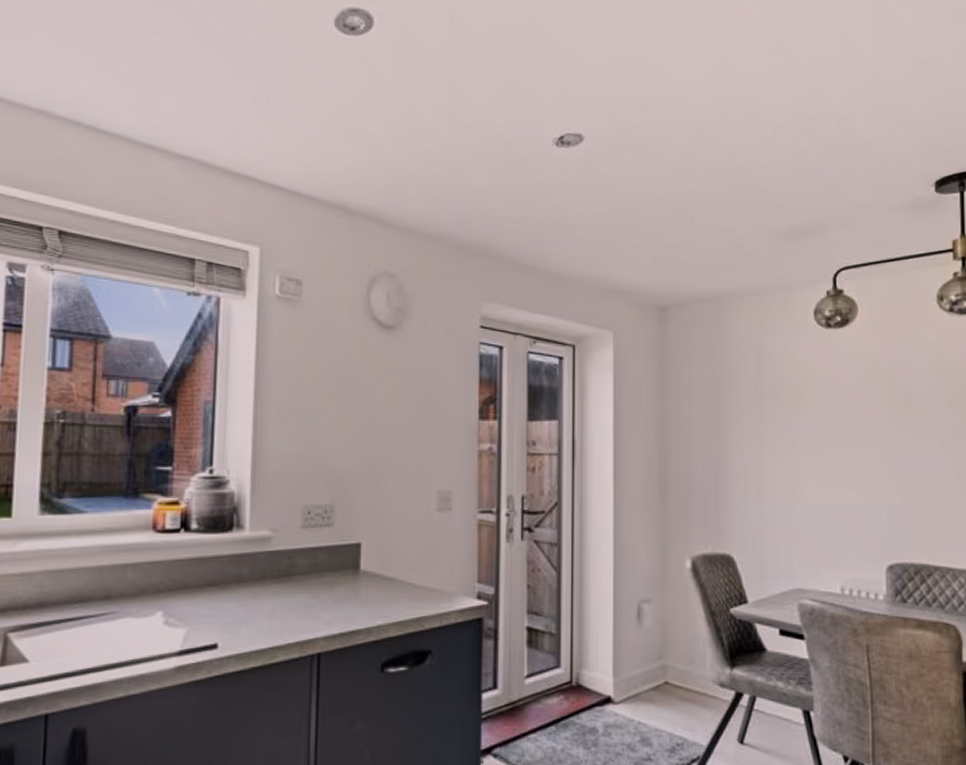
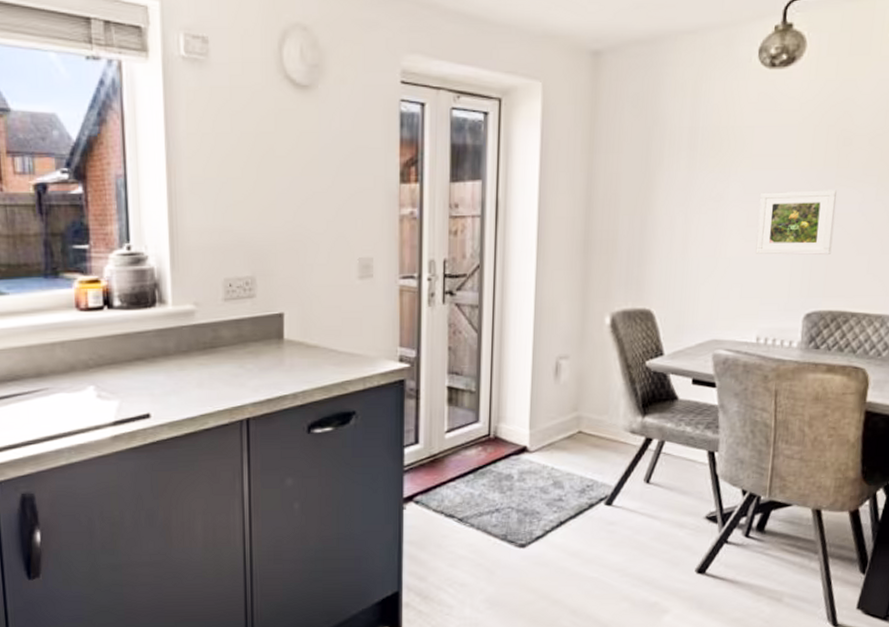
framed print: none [829,442,906,507] -> present [755,190,838,256]

